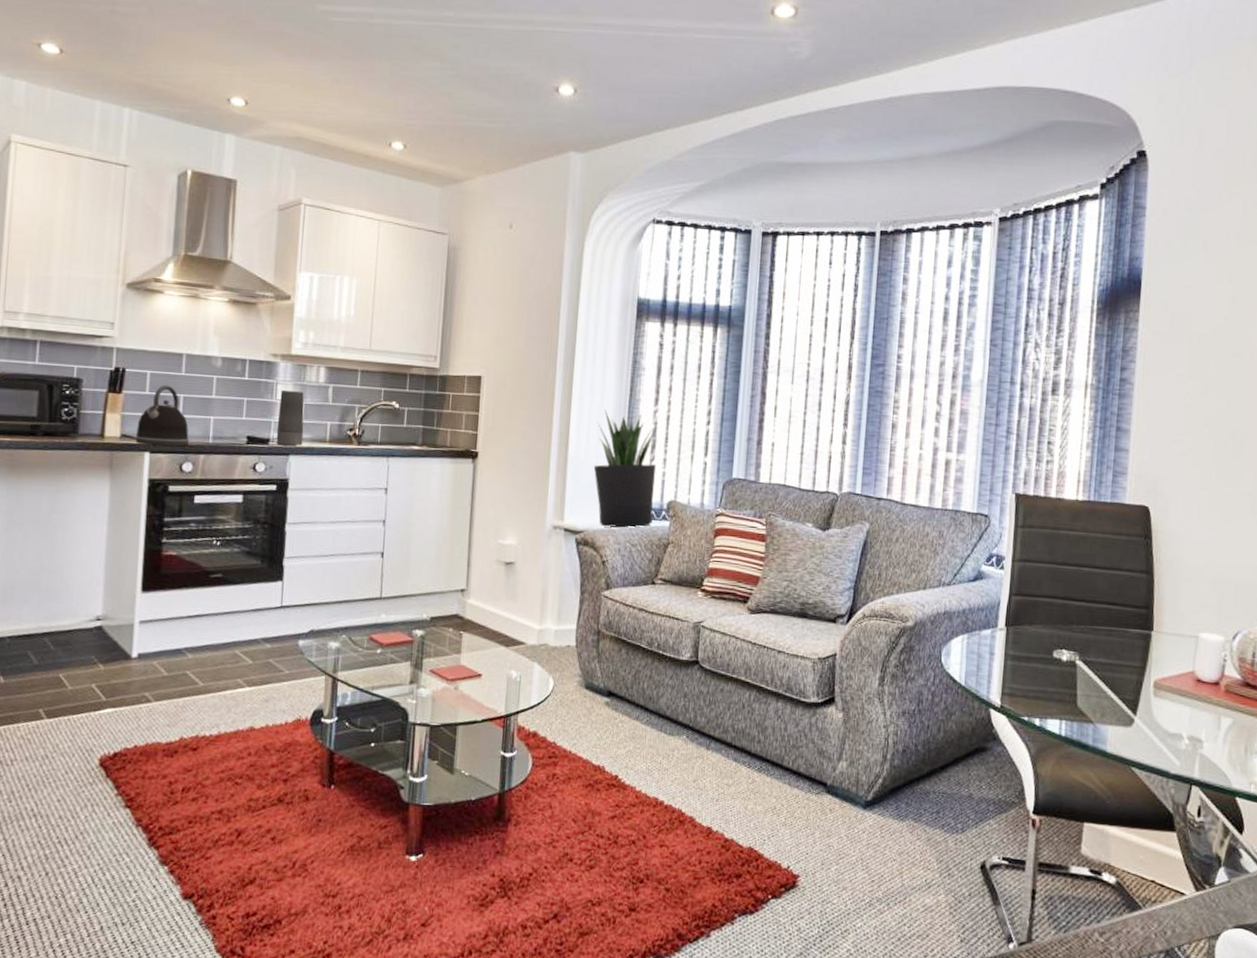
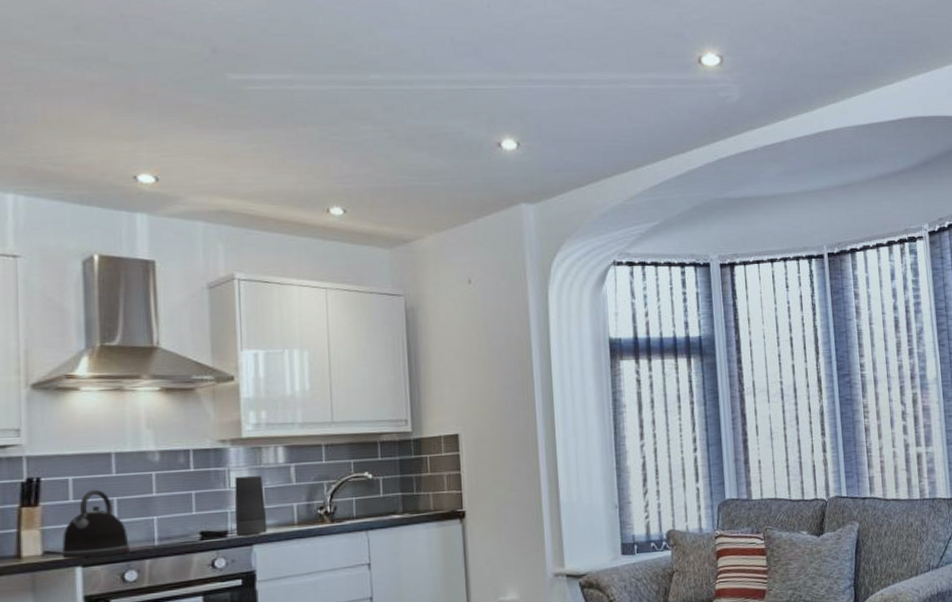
planter: present [593,410,657,528] -> none [585,451,655,566]

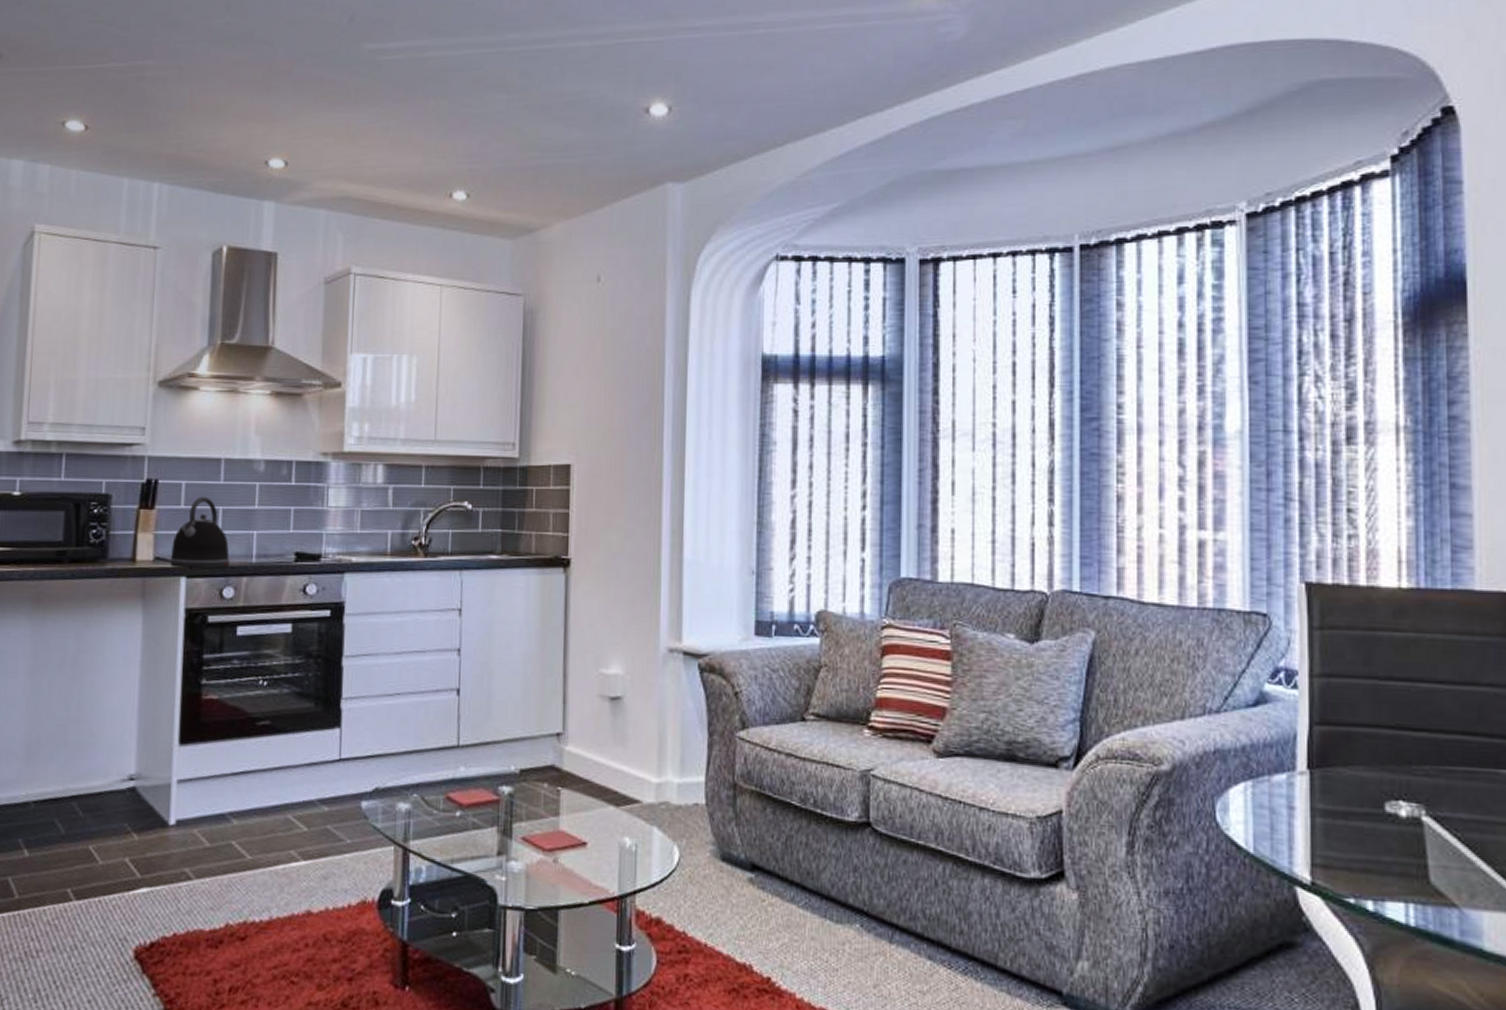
canister: present [234,475,267,535] -> none [328,494,361,561]

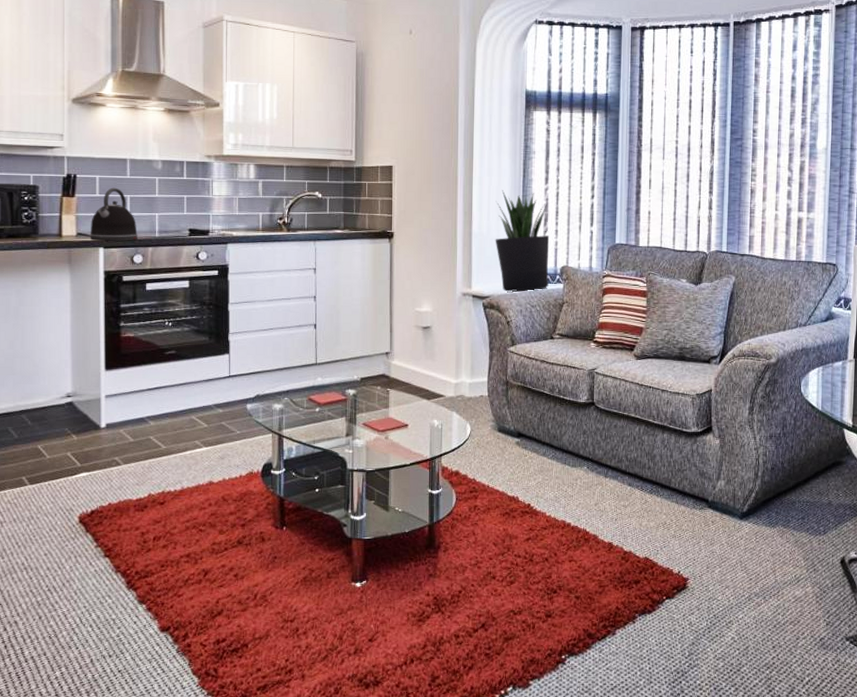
planter: none [716,498,799,648] -> present [495,190,550,292]

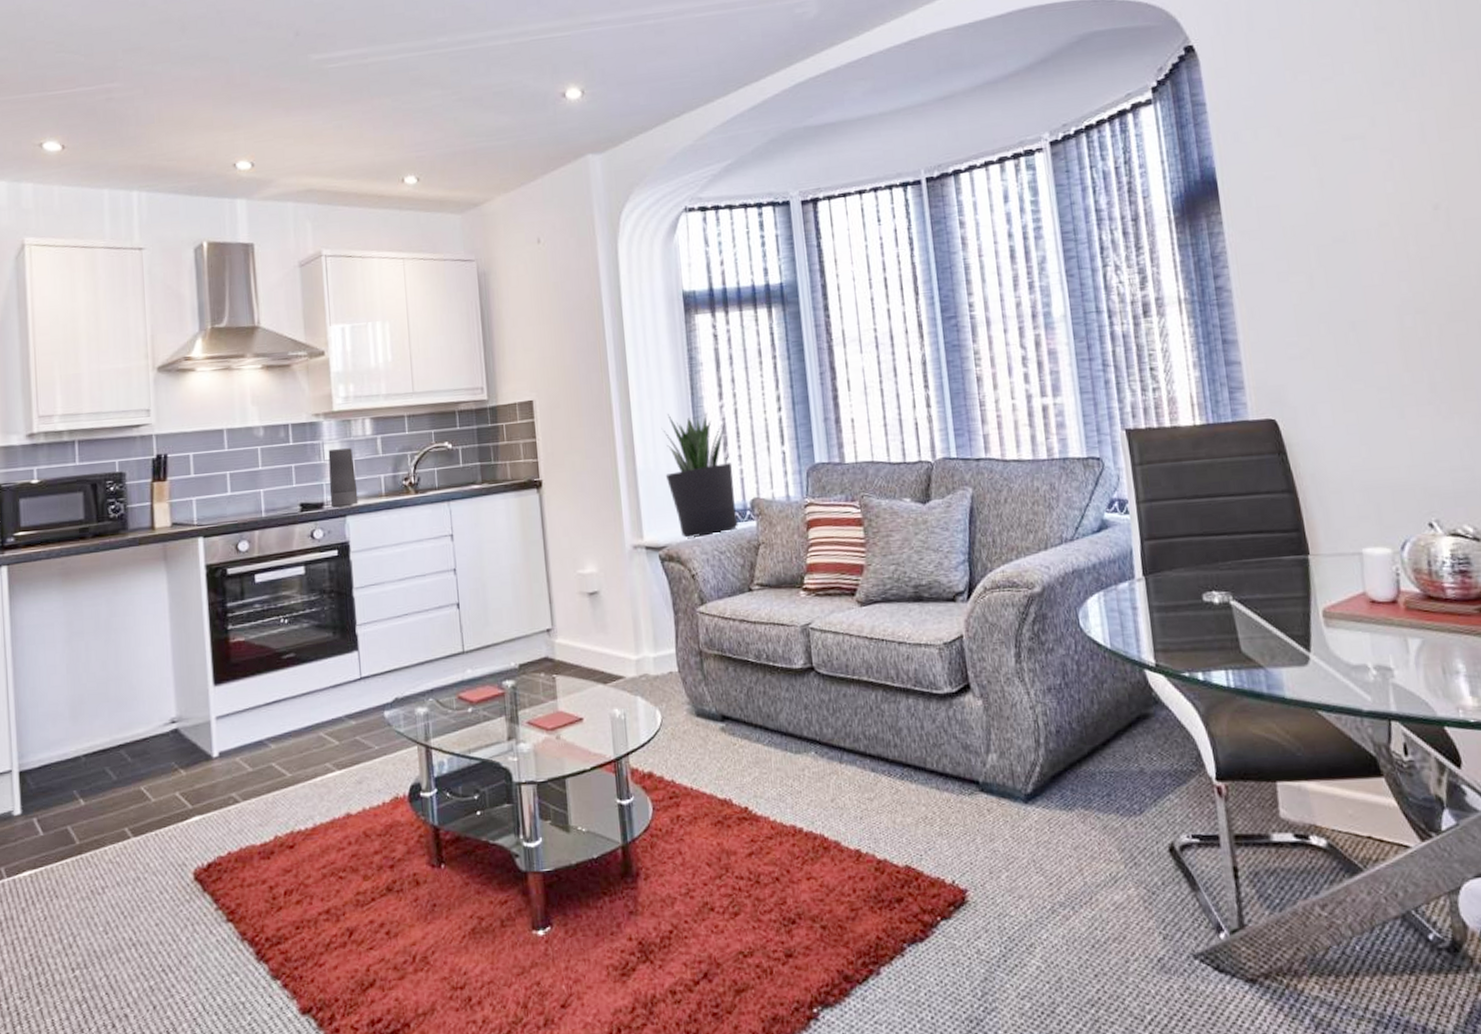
kettle: present [90,187,139,242] -> none [186,464,242,531]
canister: none [215,186,239,235] -> present [328,448,358,507]

